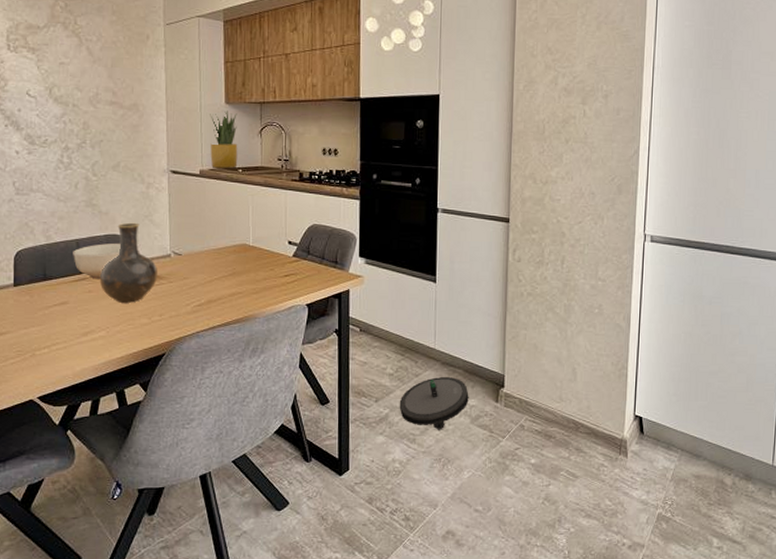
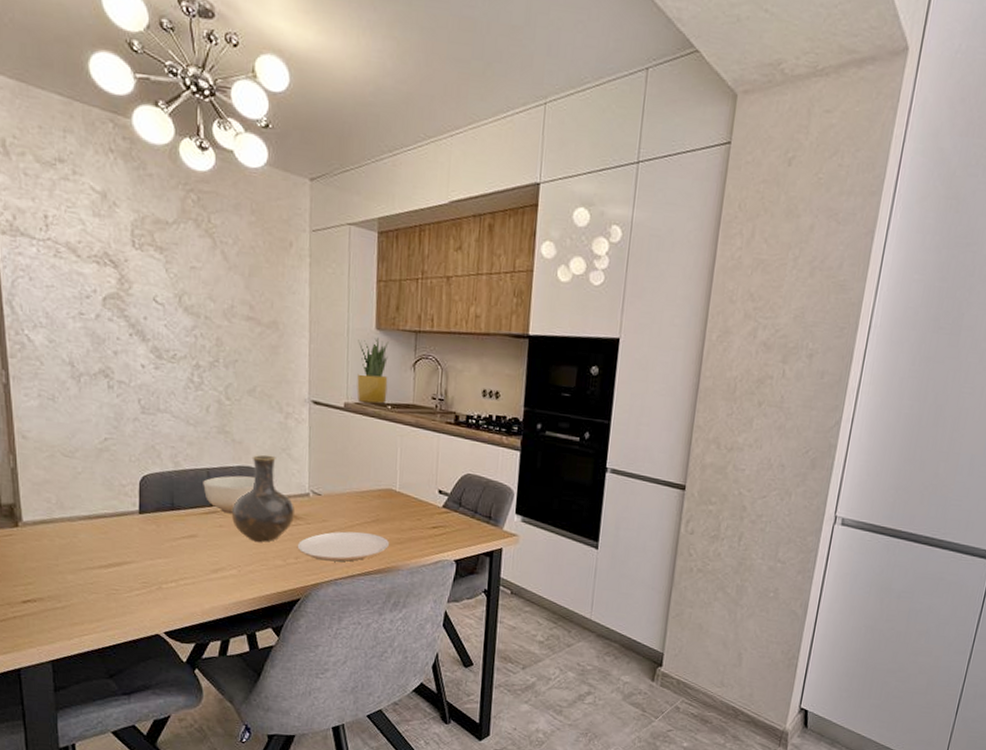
plate: none [161,285,247,315] -> present [297,531,390,562]
robot vacuum: present [399,376,469,430] -> none [547,649,624,704]

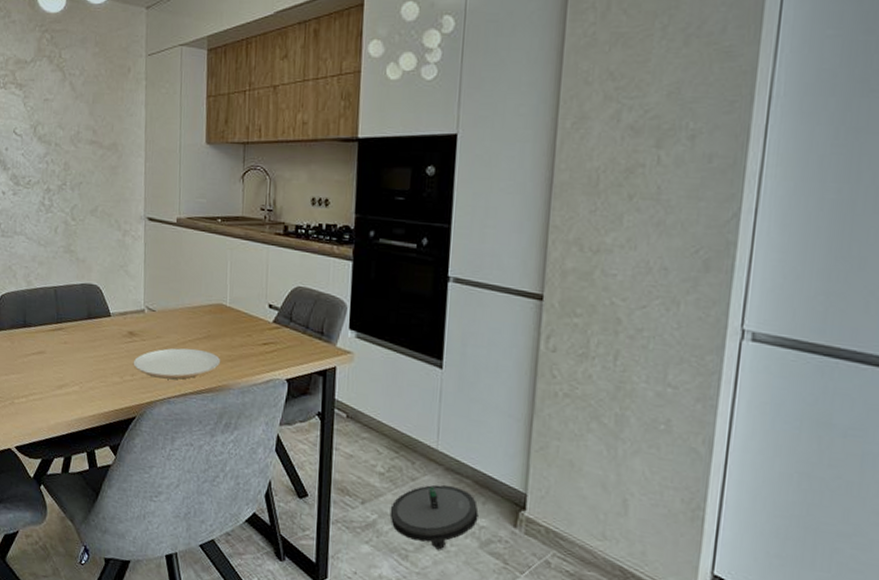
bowl: present [203,475,255,513] -> none [51,292,96,329]
vase: present [231,454,296,542] -> none [74,272,132,359]
planter: present [356,337,389,404] -> none [188,151,218,218]
robot vacuum: none [547,649,624,704] -> present [390,484,479,550]

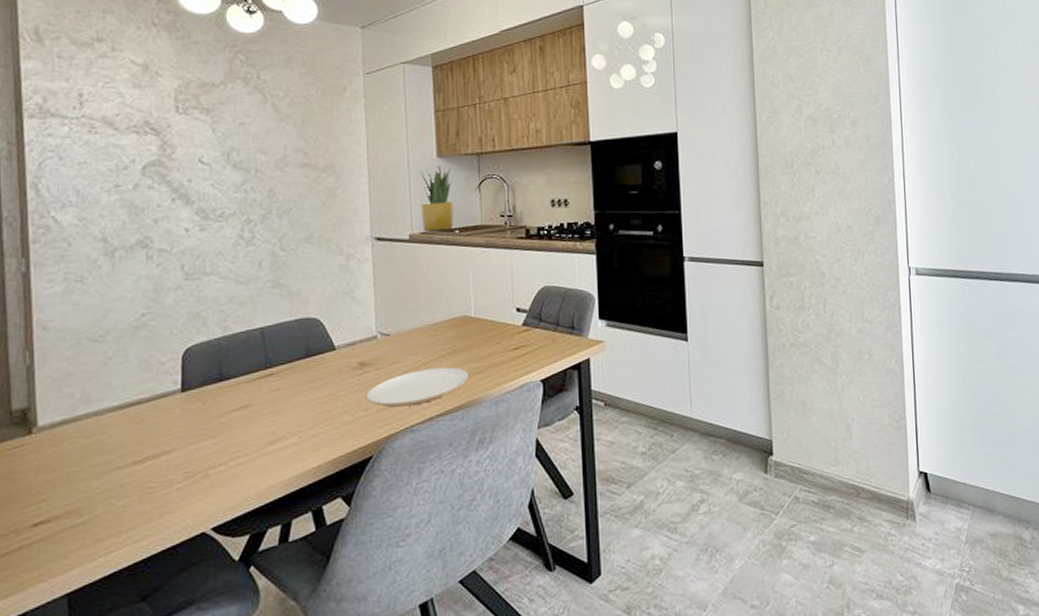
planter: none [188,151,218,218] -> present [419,165,454,231]
robot vacuum: present [390,484,479,550] -> none [655,448,735,514]

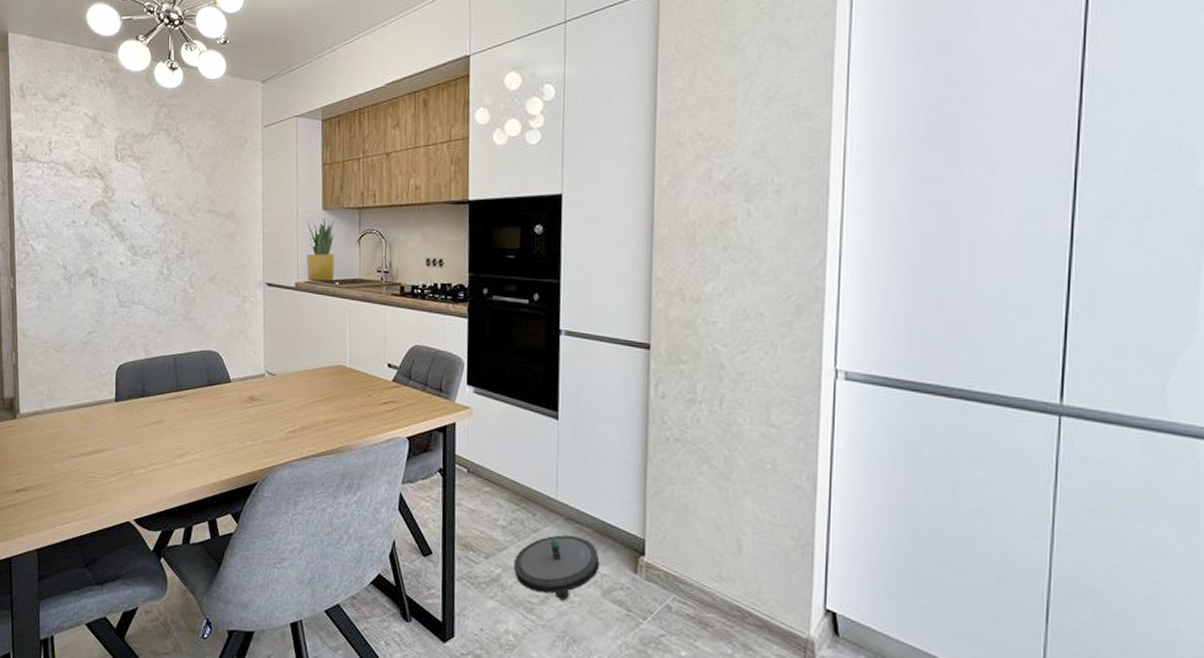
plate: present [366,367,470,408] -> none [254,410,342,443]
robot vacuum: none [655,448,735,514] -> present [513,534,600,601]

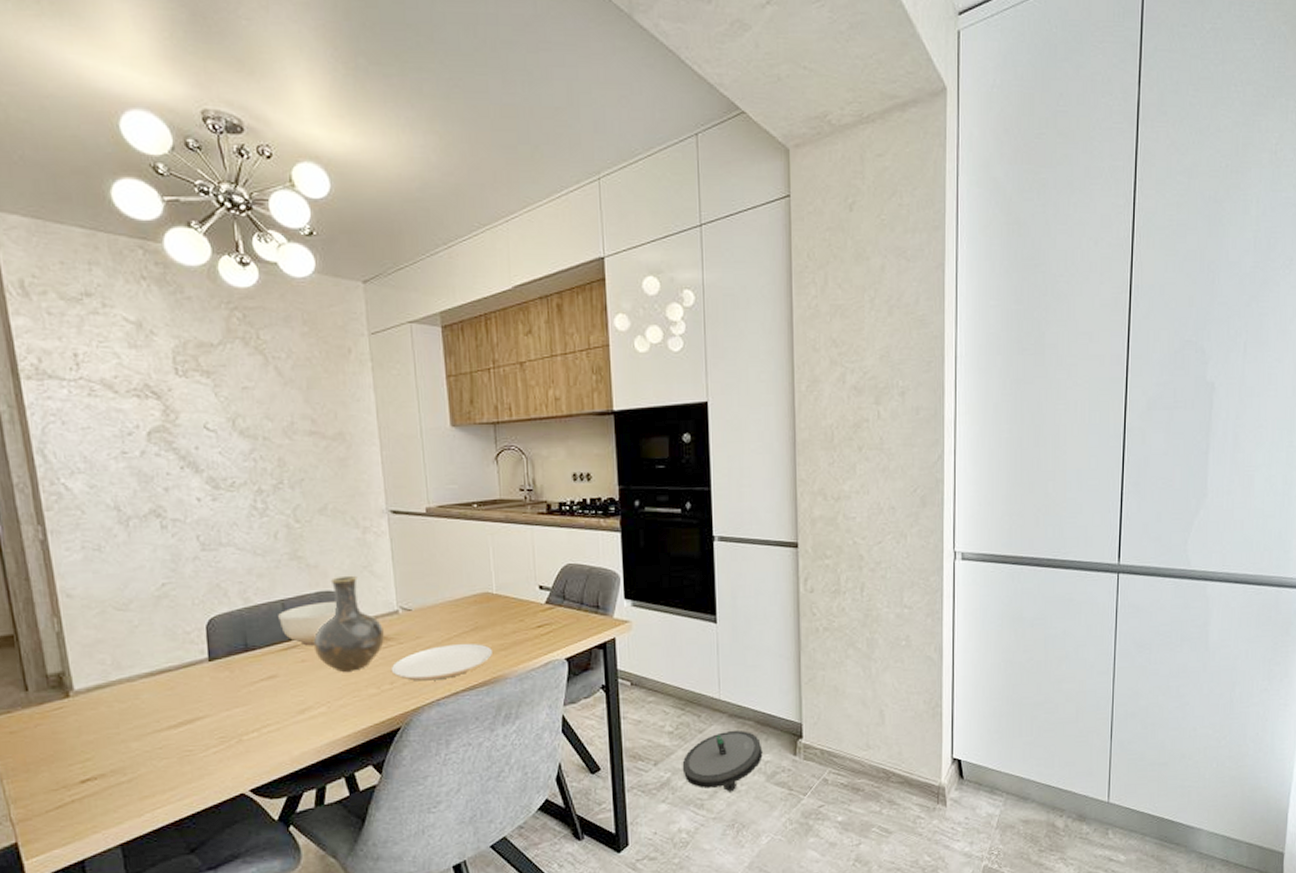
bowl: none [170,359,216,397] -> present [278,600,337,645]
vase: none [194,338,252,425] -> present [313,575,385,672]
plate: none [254,410,342,443] -> present [391,643,494,681]
planter: present [306,217,335,281] -> none [433,434,471,504]

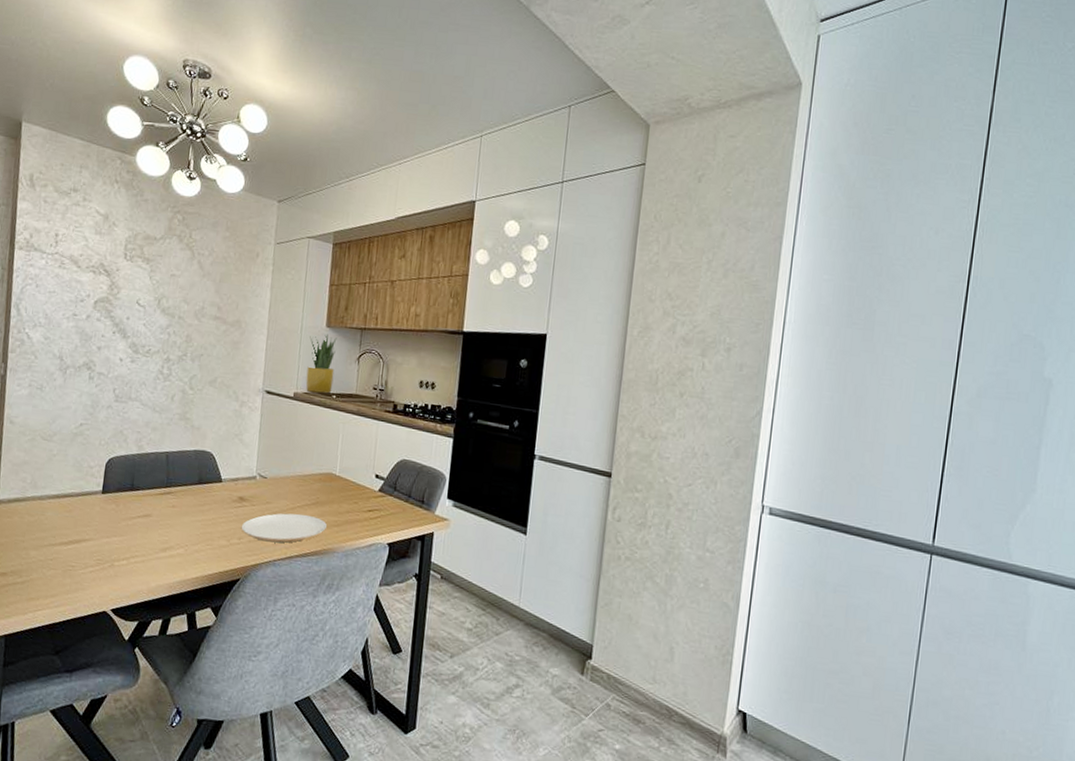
bowl: present [278,600,337,645] -> none [161,458,209,494]
vase: present [313,575,385,672] -> none [183,439,242,523]
planter: none [433,434,471,504] -> present [305,334,337,394]
robot vacuum: present [682,730,763,792] -> none [475,638,552,698]

